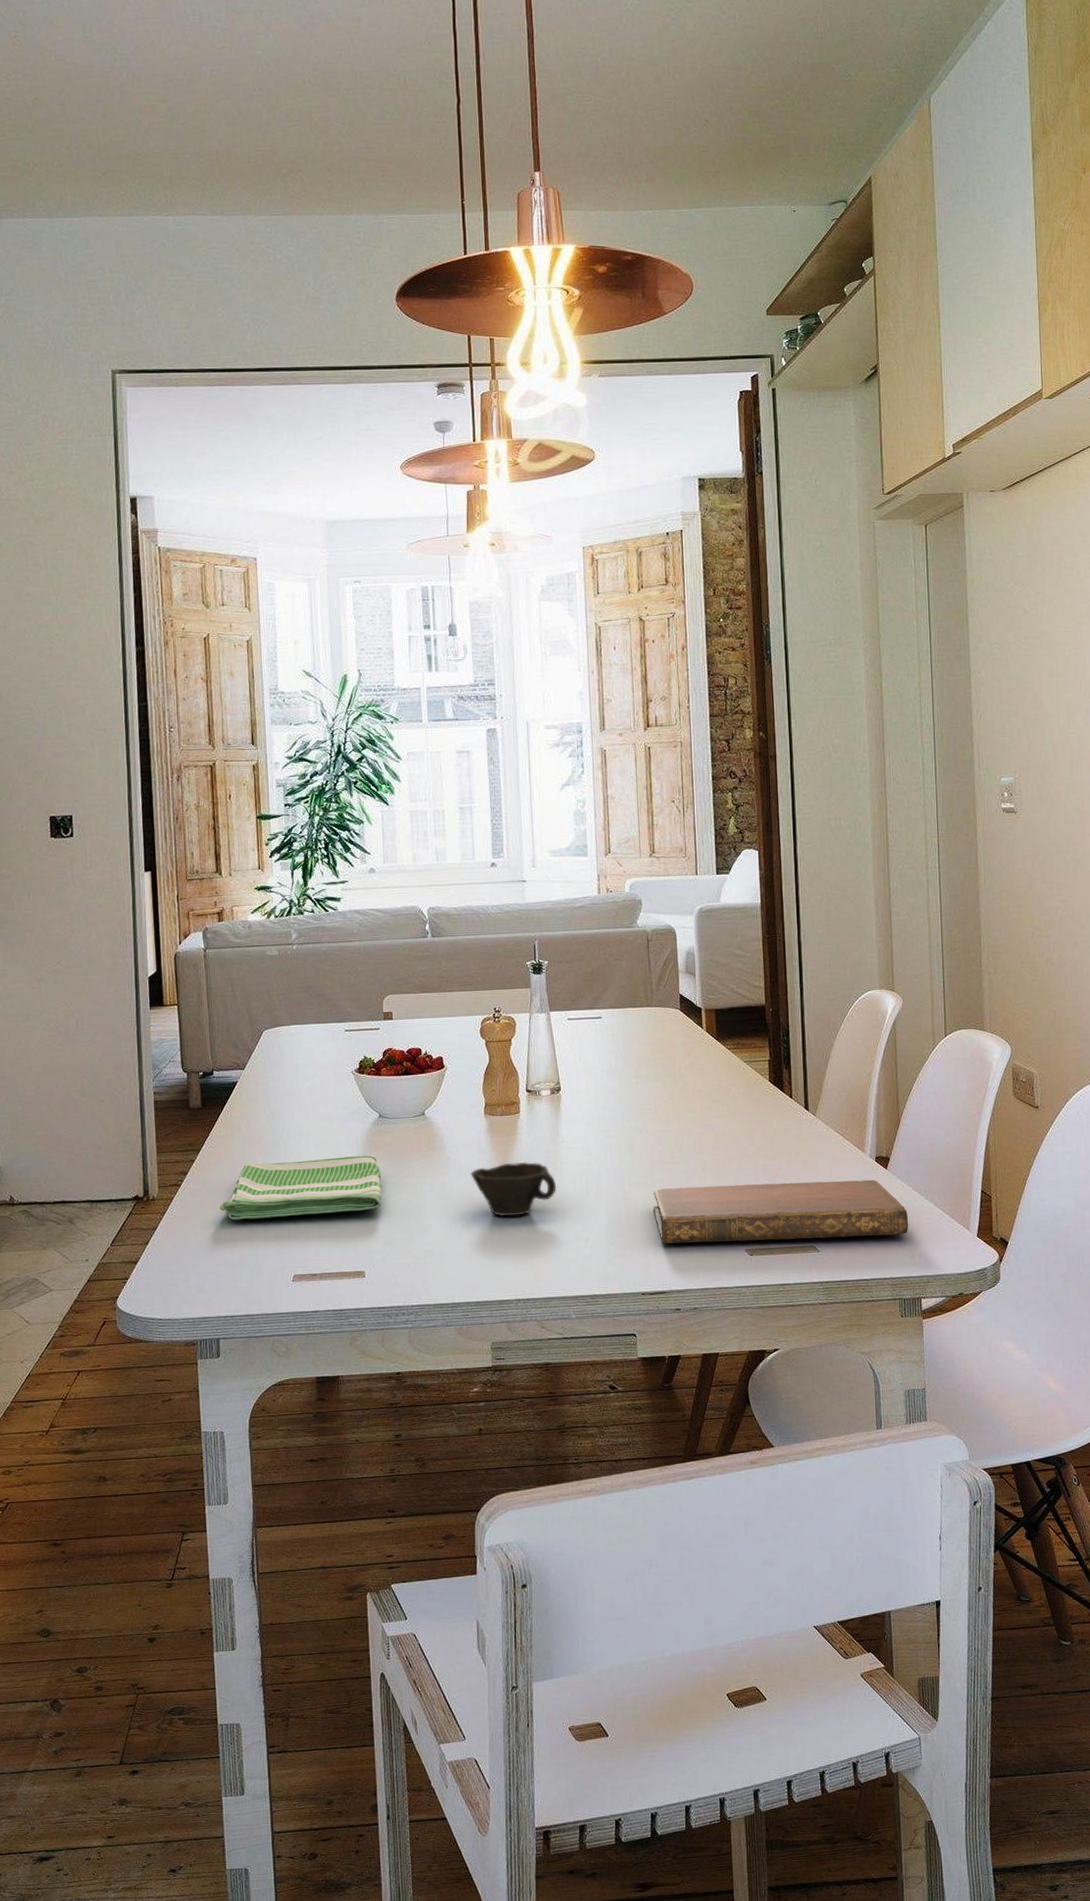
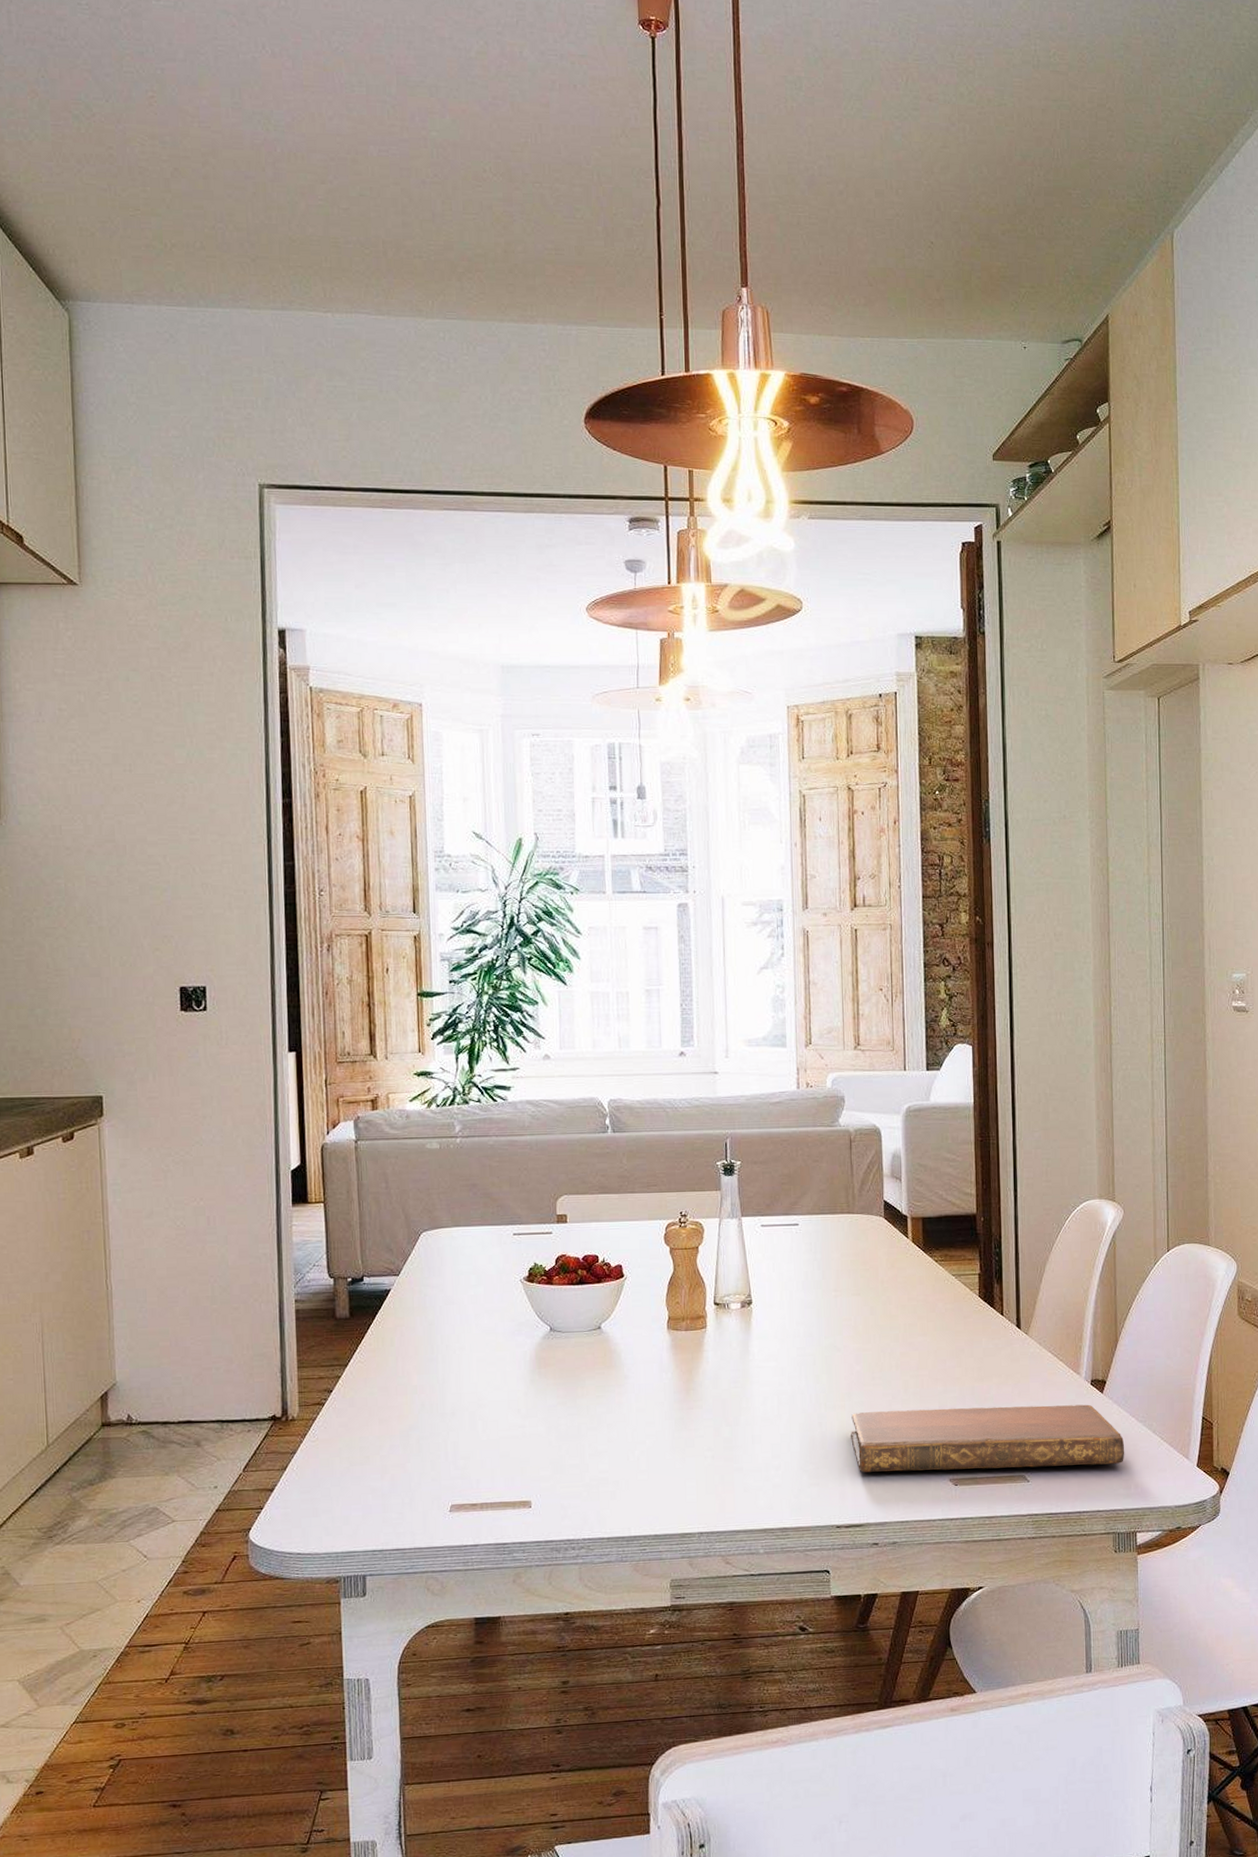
dish towel: present [219,1155,382,1220] -> none [367,1373,551,1444]
cup: present [470,1161,556,1217] -> none [651,1381,745,1442]

